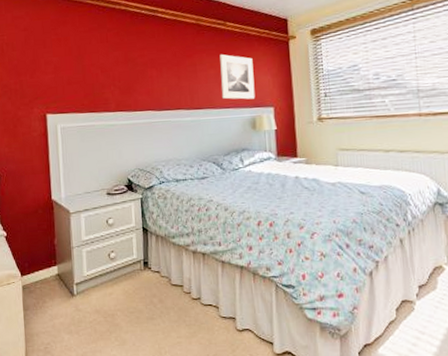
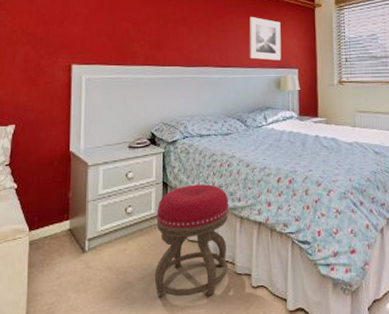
stool: none [138,229,212,339] -> present [154,184,229,298]

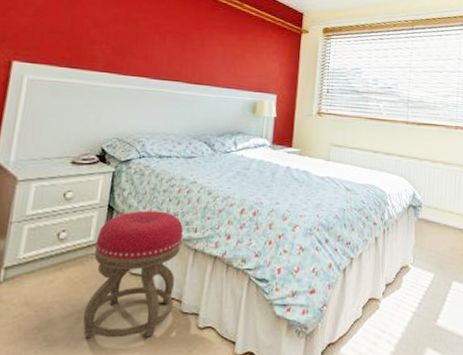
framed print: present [249,16,281,61] -> none [225,33,264,84]

